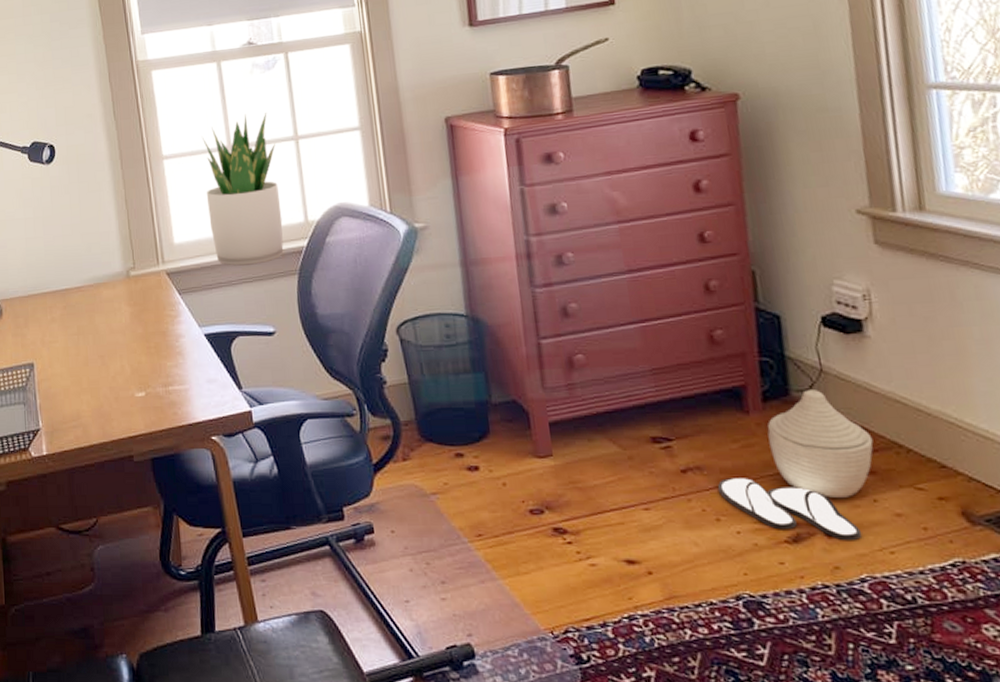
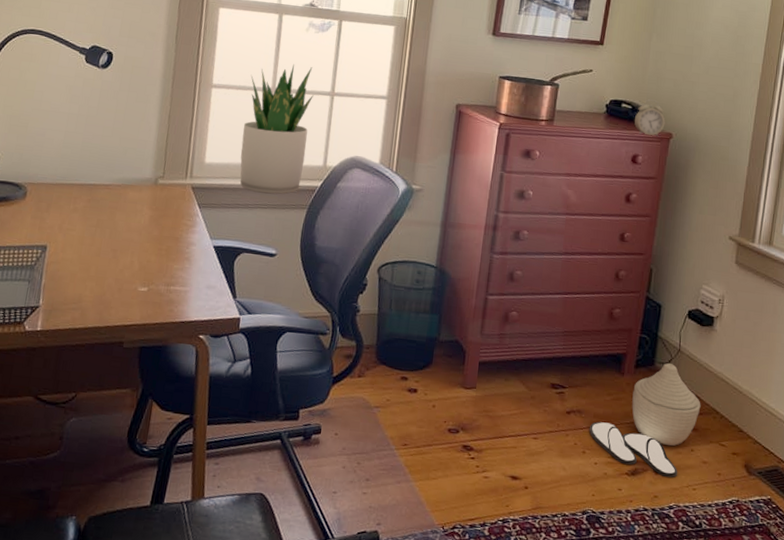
alarm clock: none [679,56,725,104] -> present [634,99,665,137]

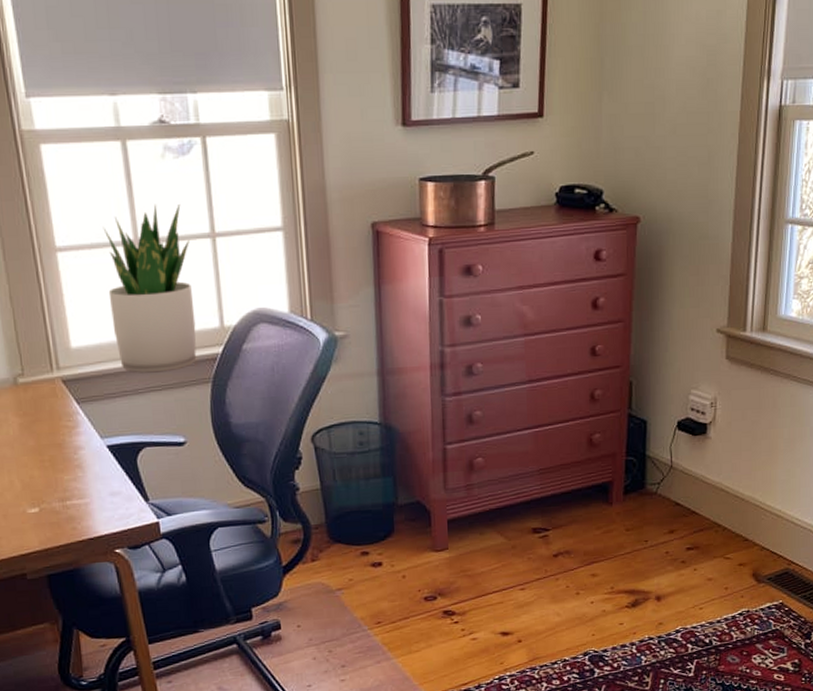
slippers: present [590,421,678,477] -> none [581,558,682,602]
woven basket: present [632,363,701,446] -> none [624,483,701,570]
alarm clock: present [634,99,665,137] -> none [591,178,630,224]

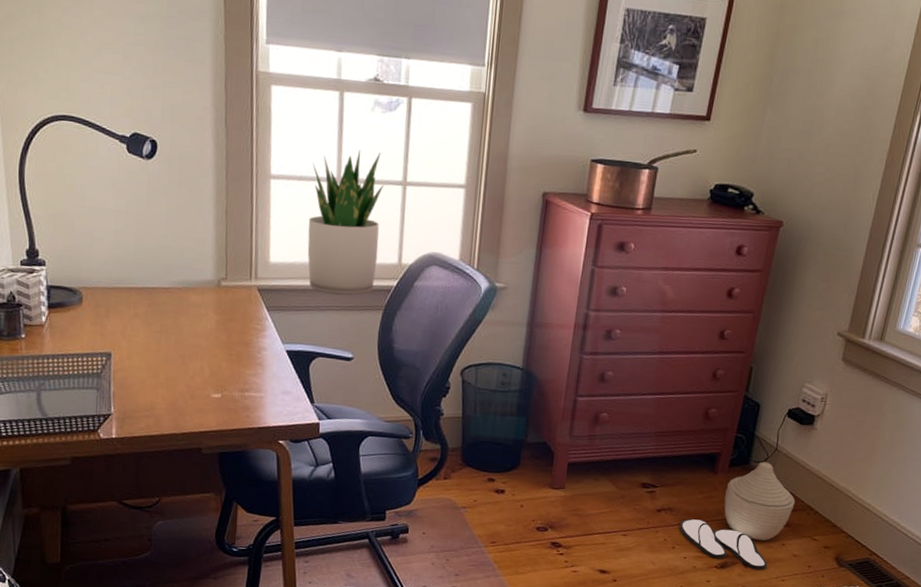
slippers: none [581,558,682,602] -> present [680,519,768,570]
woven basket: none [624,483,701,570] -> present [724,462,795,541]

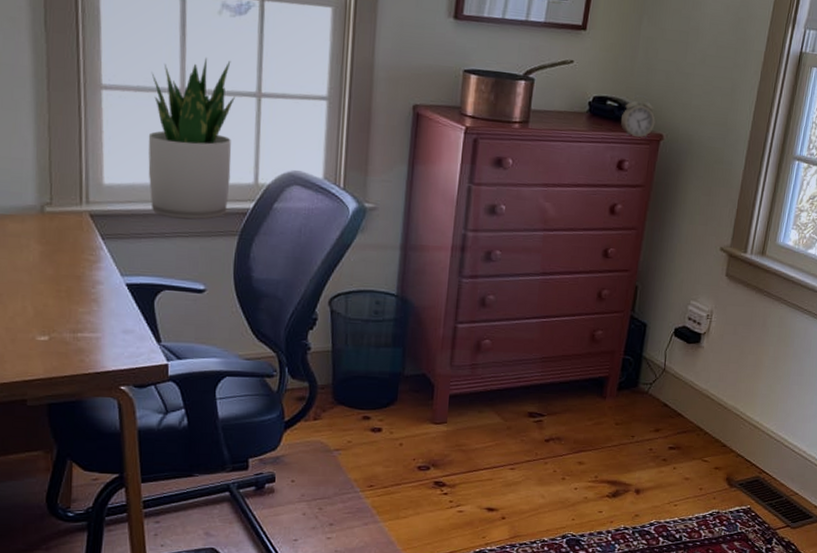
slippers: present [680,519,768,570] -> none [569,447,660,496]
woven basket: present [724,462,795,541] -> none [613,384,685,465]
alarm clock: none [740,183,776,225] -> present [620,95,655,139]

